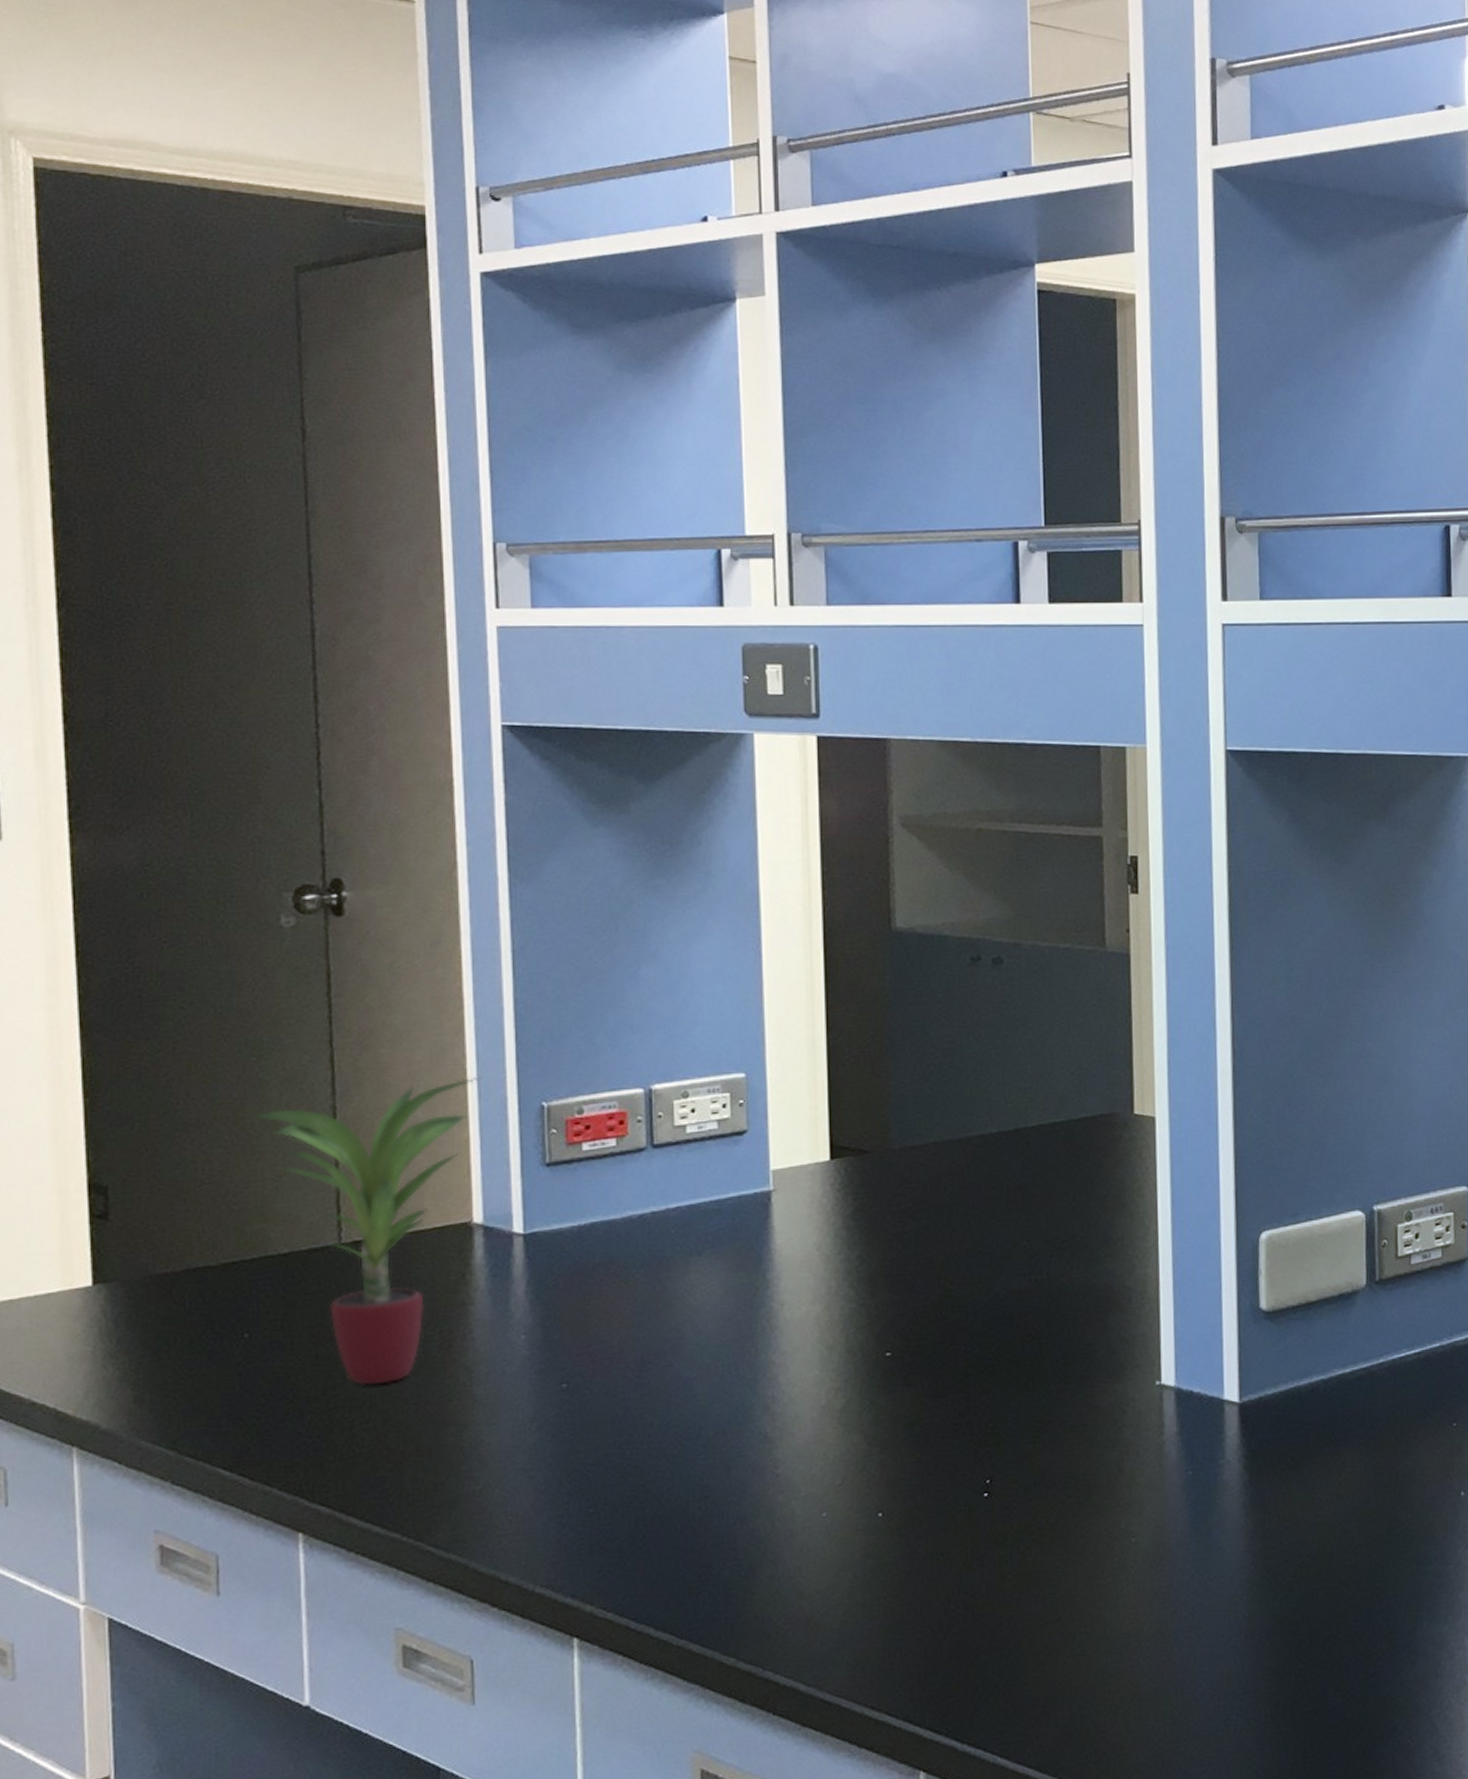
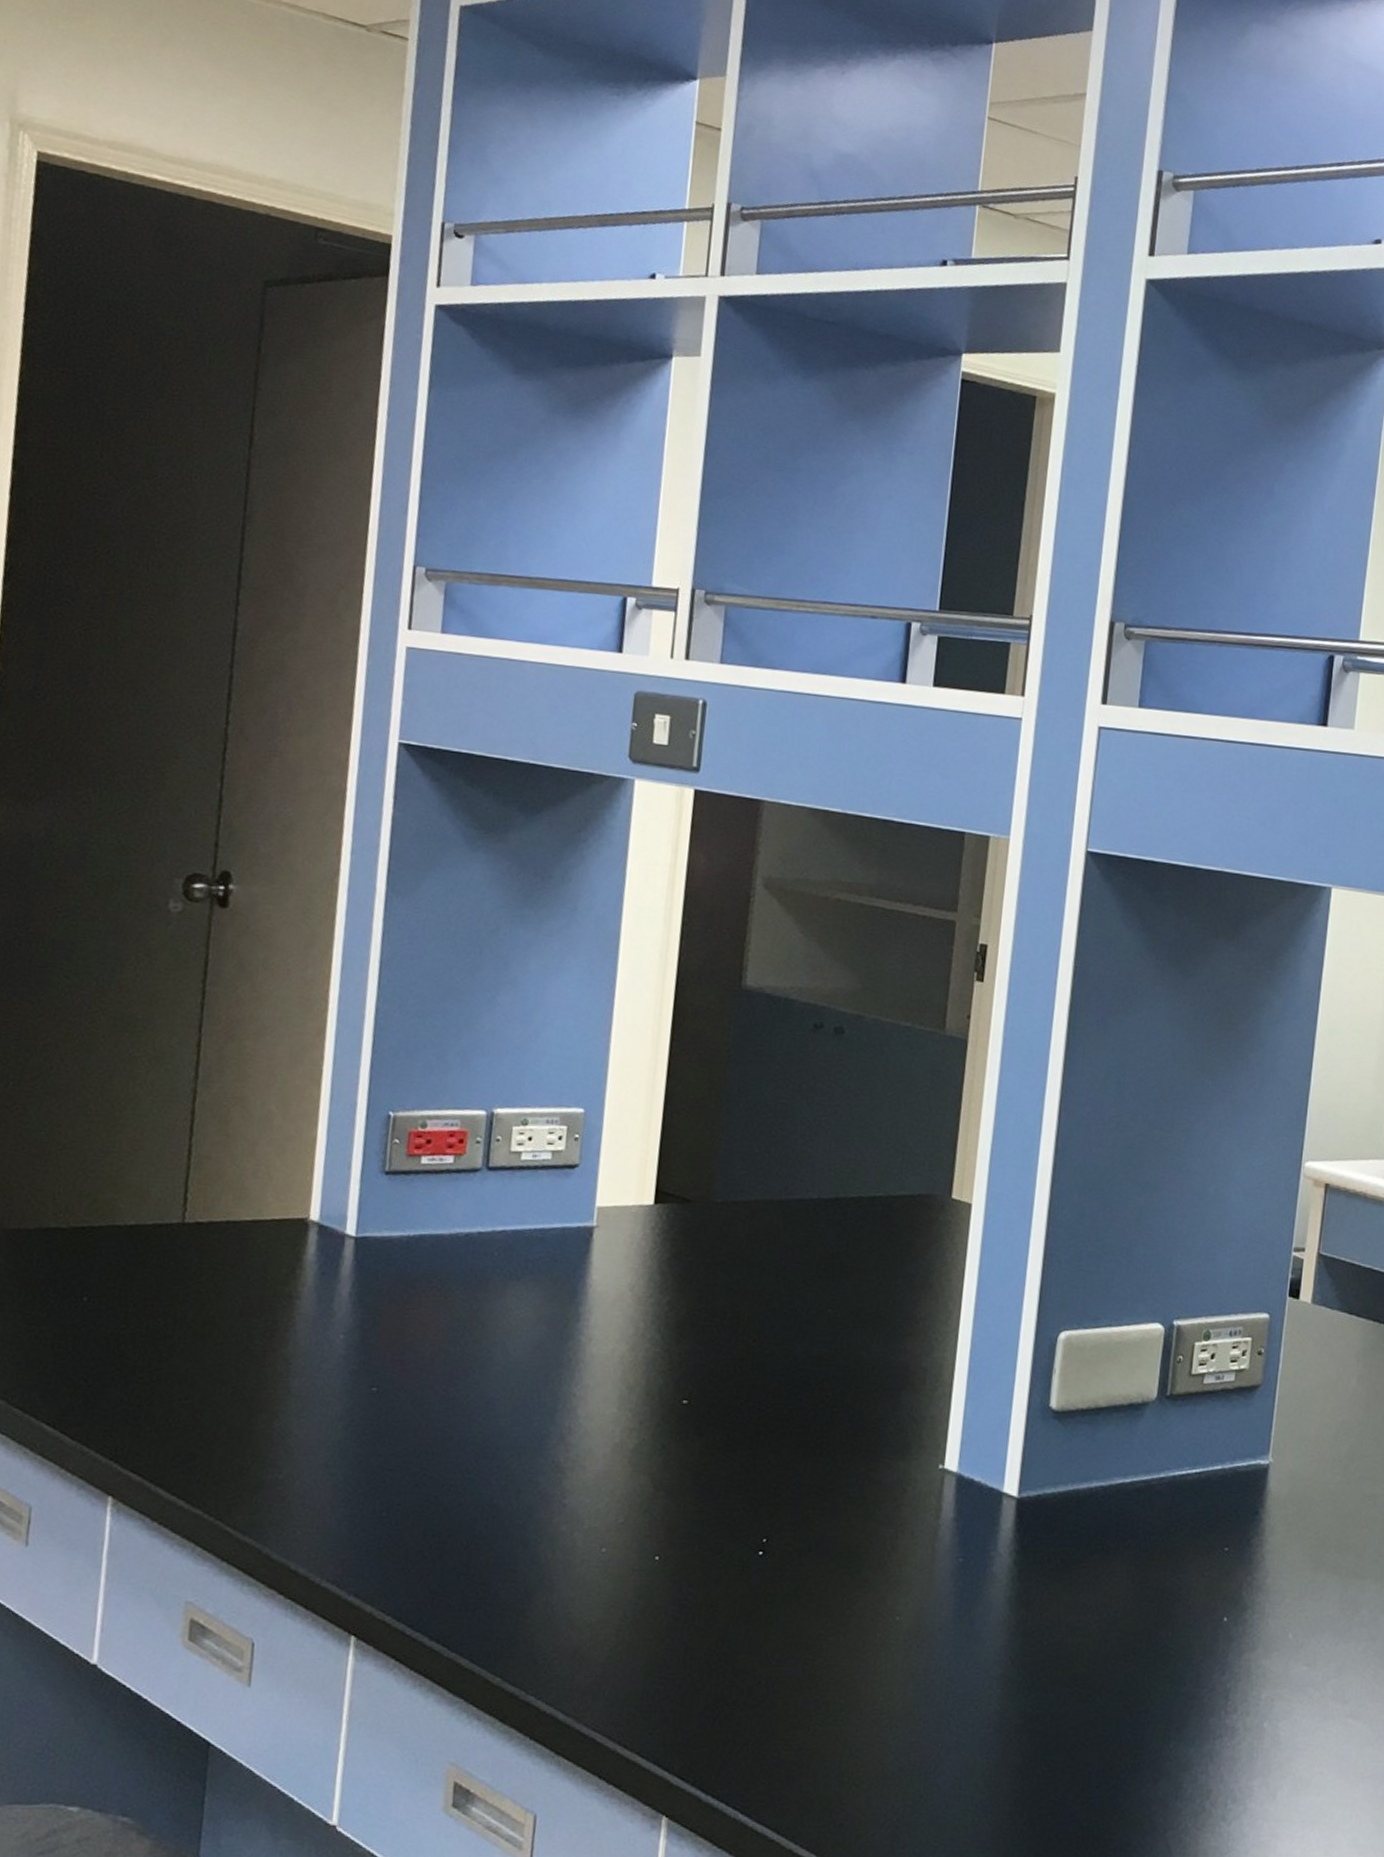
potted plant: present [252,1077,482,1386] -> none [118,1079,336,1364]

